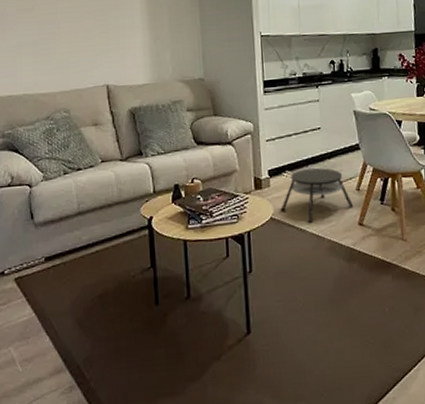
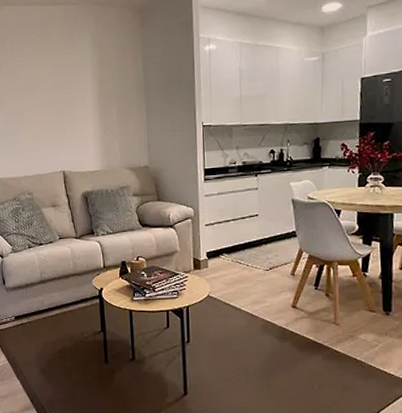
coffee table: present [280,168,354,223] -> none [217,252,288,302]

